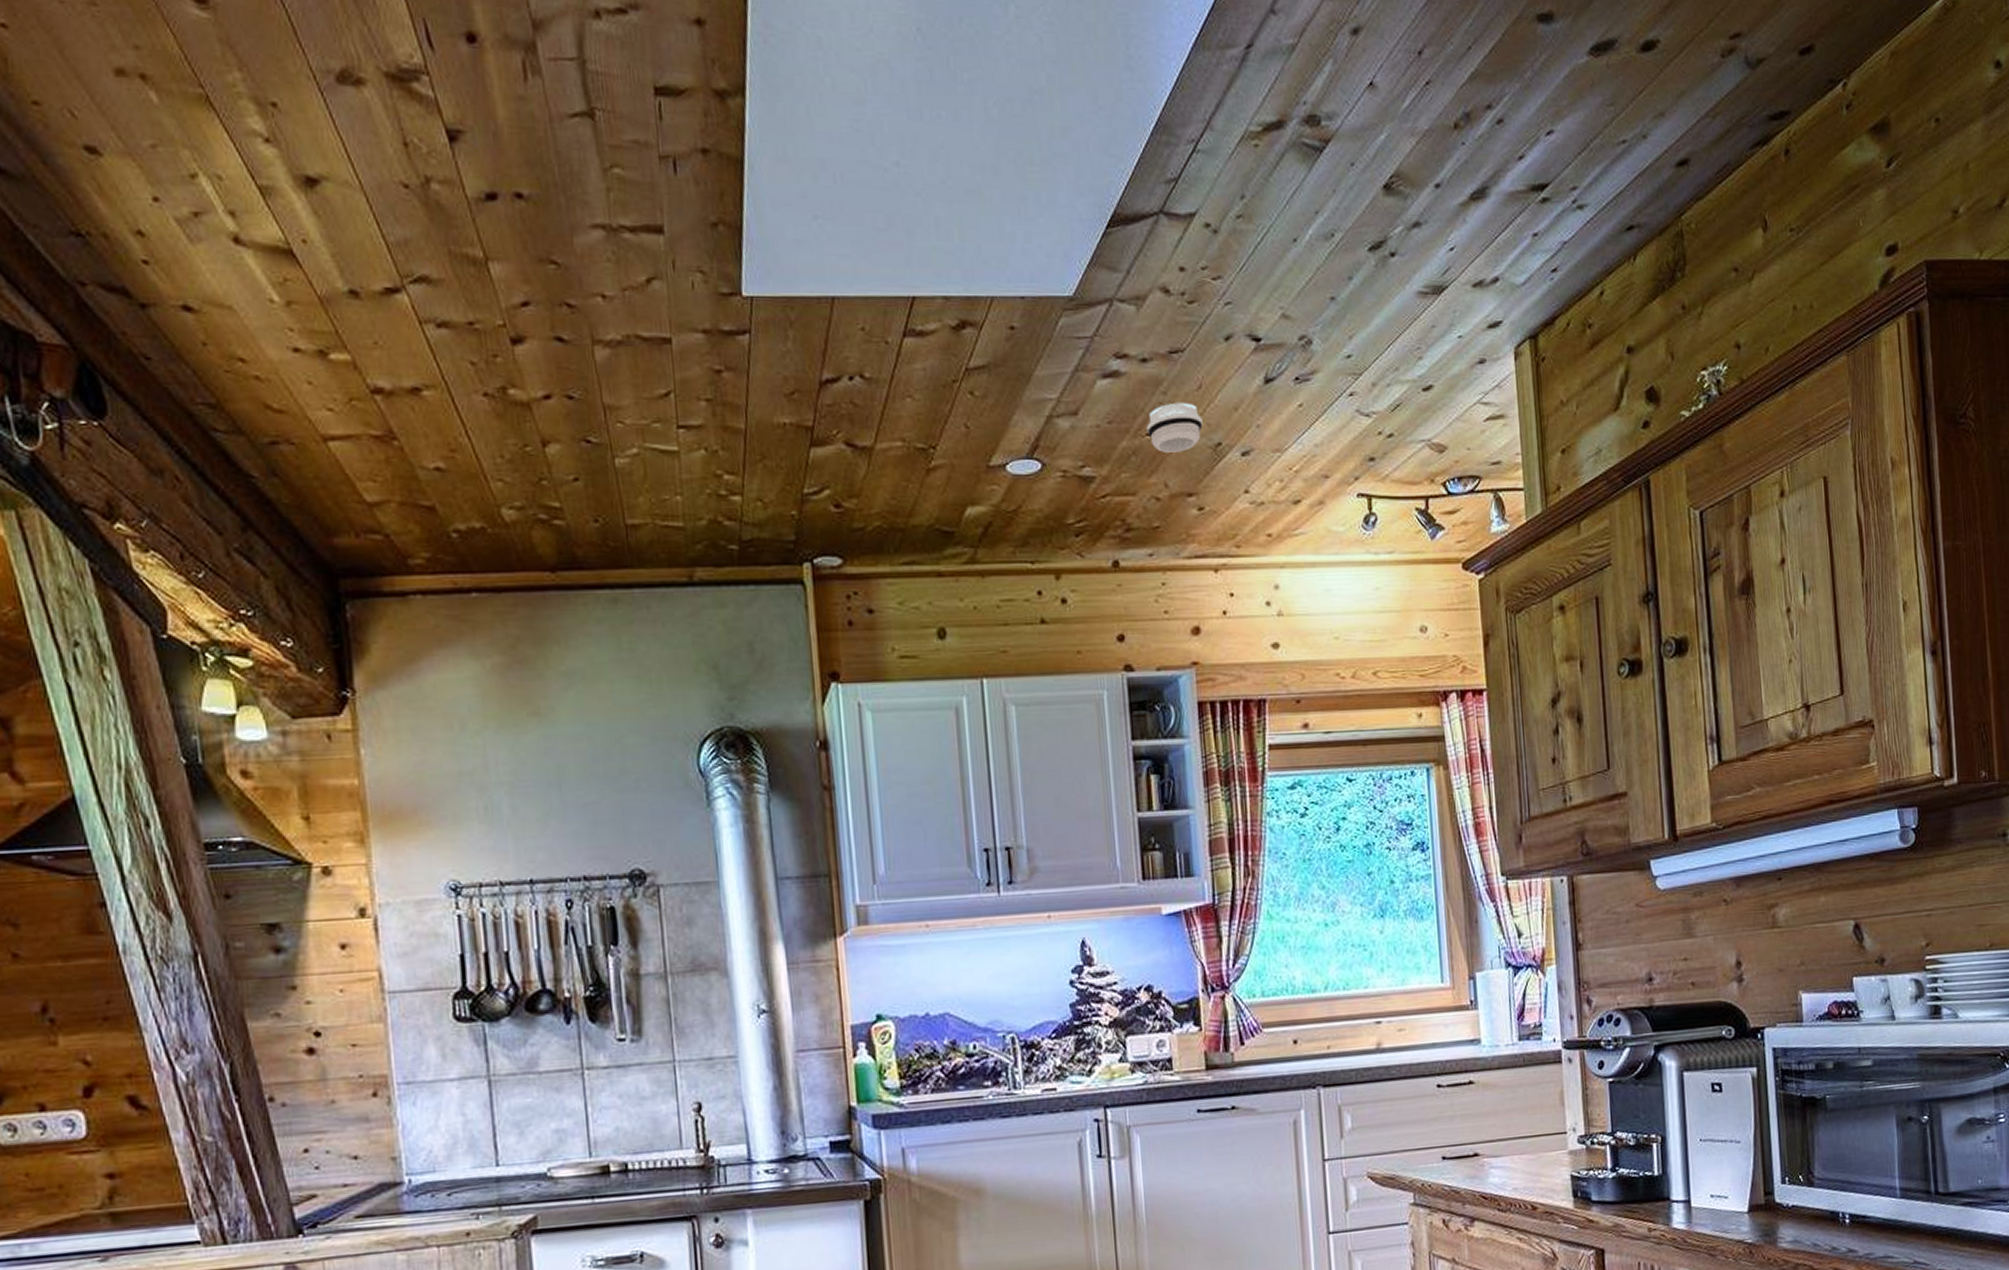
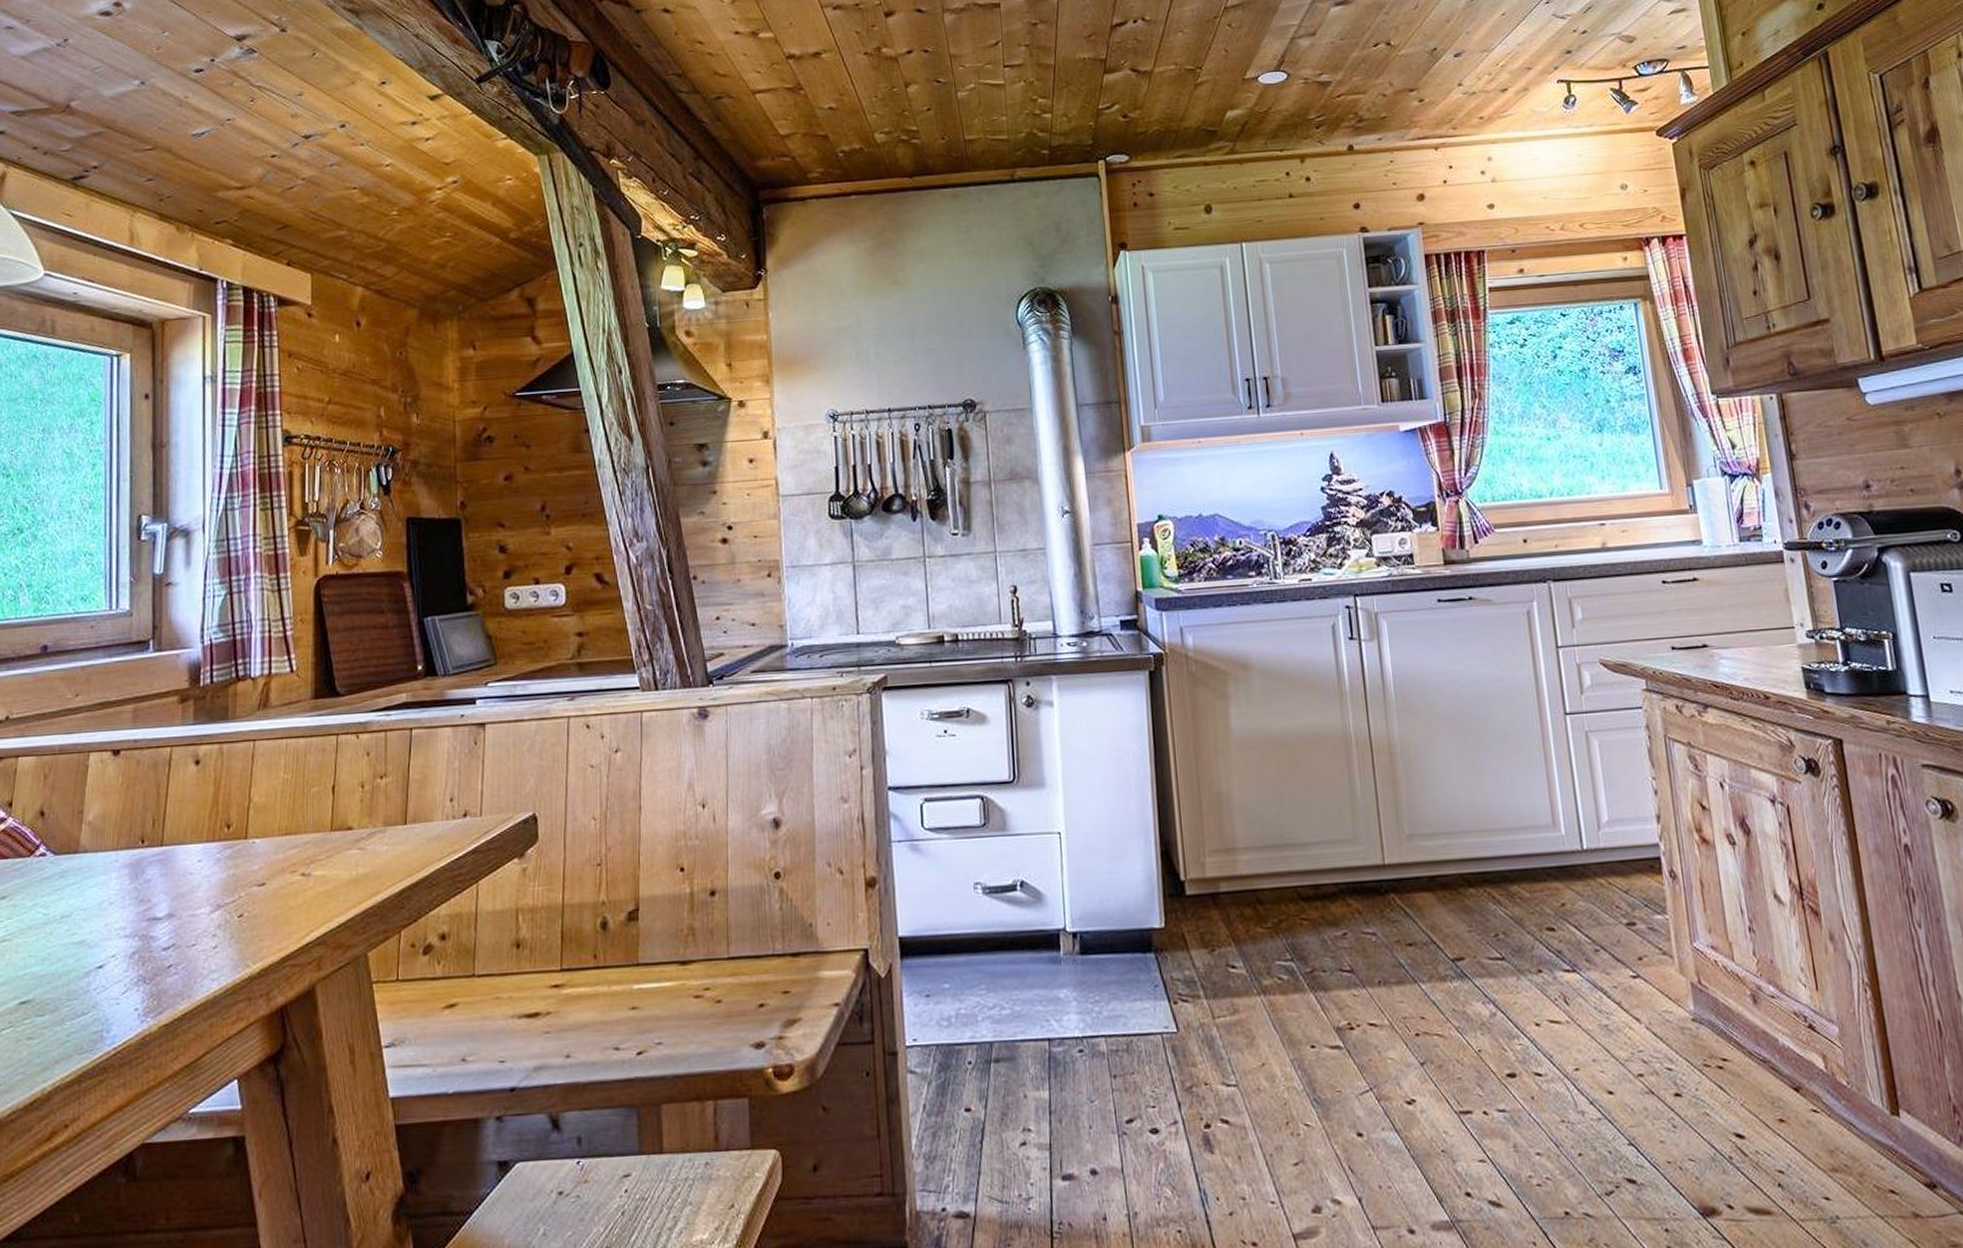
smoke detector: present [1146,402,1203,452] -> none [1372,19,1420,59]

